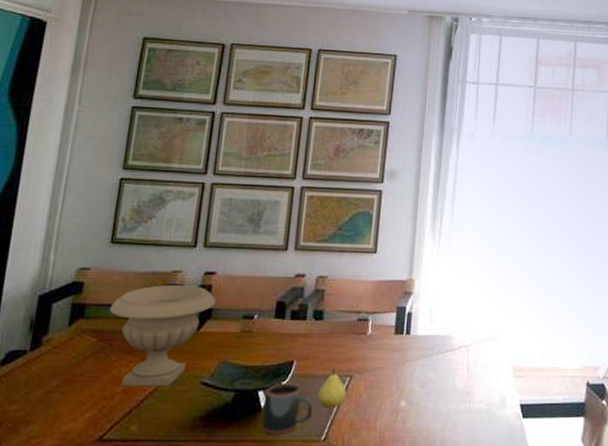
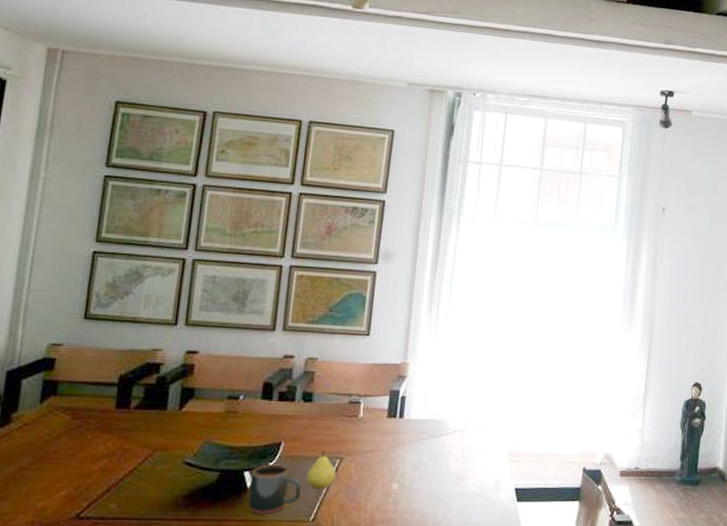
decorative bowl: present [109,284,216,387] -> none [84,363,198,466]

